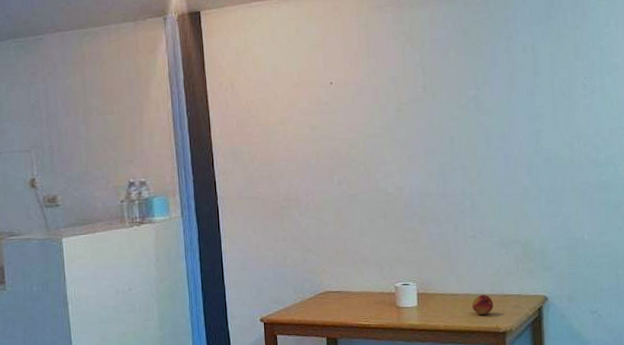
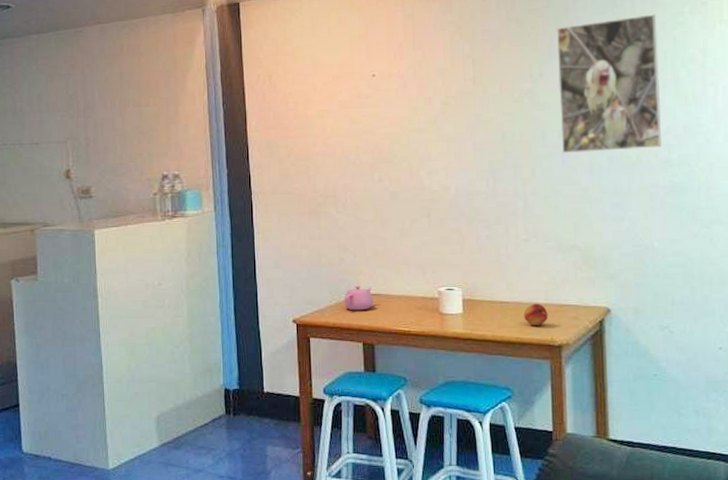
teapot: none [308,283,336,308] -> present [344,285,374,311]
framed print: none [497,26,591,156] -> present [556,14,661,154]

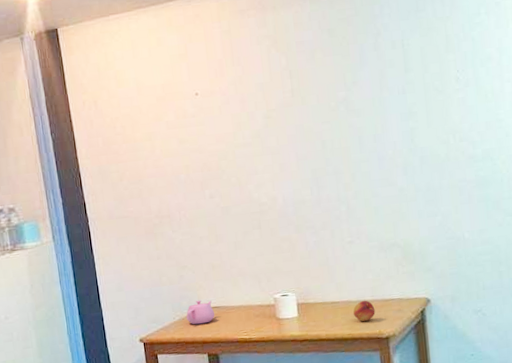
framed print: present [556,14,661,154] -> none [365,17,467,157]

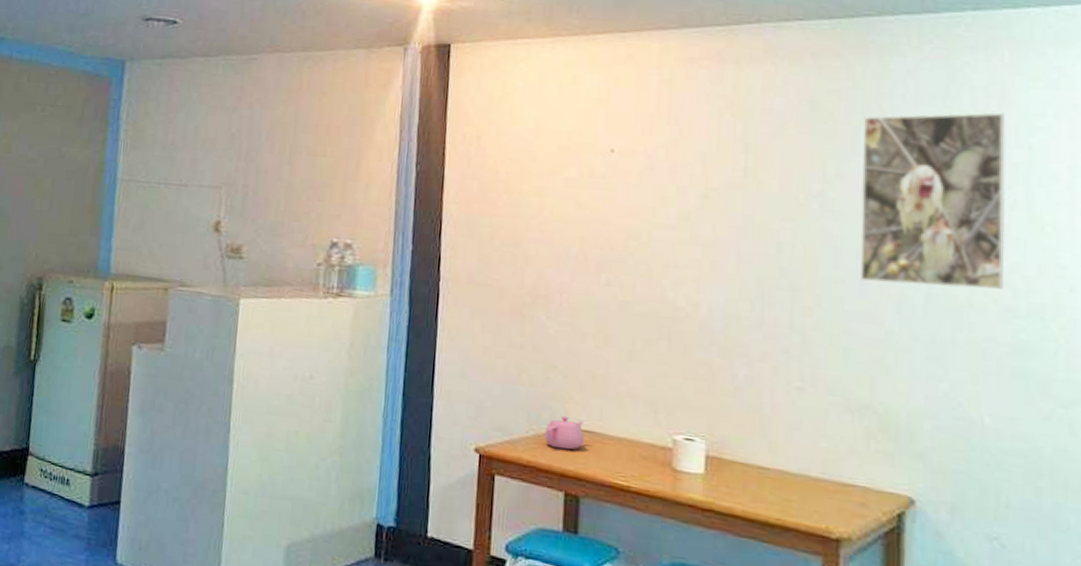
fruit: present [353,300,375,321] -> none [790,475,824,507]
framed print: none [365,17,467,157] -> present [860,112,1006,290]

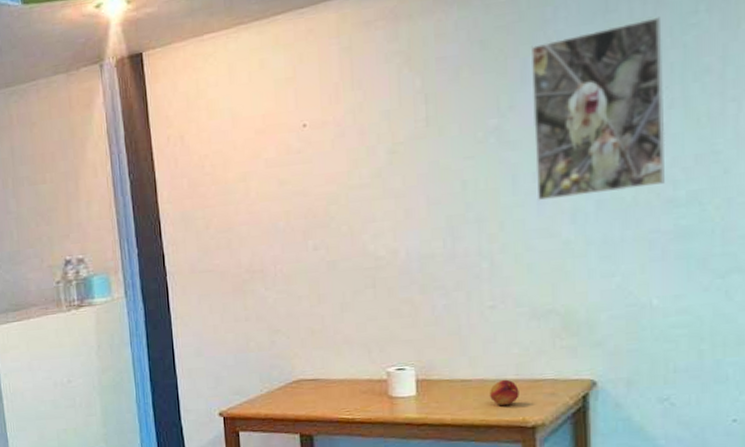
teapot: present [544,415,585,450] -> none [276,370,312,399]
fruit: none [790,475,824,507] -> present [490,379,519,405]

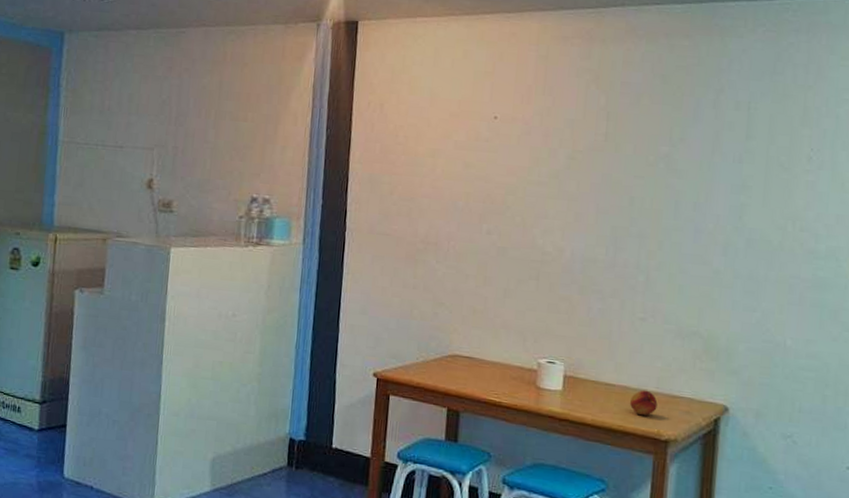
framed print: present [530,17,666,201] -> none [696,86,819,236]

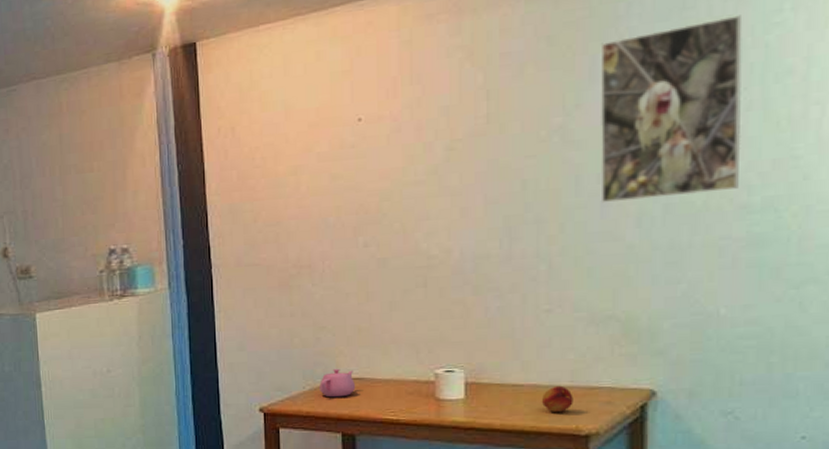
teapot: none [432,344,466,373] -> present [319,368,356,398]
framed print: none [696,86,819,236] -> present [599,15,742,203]

